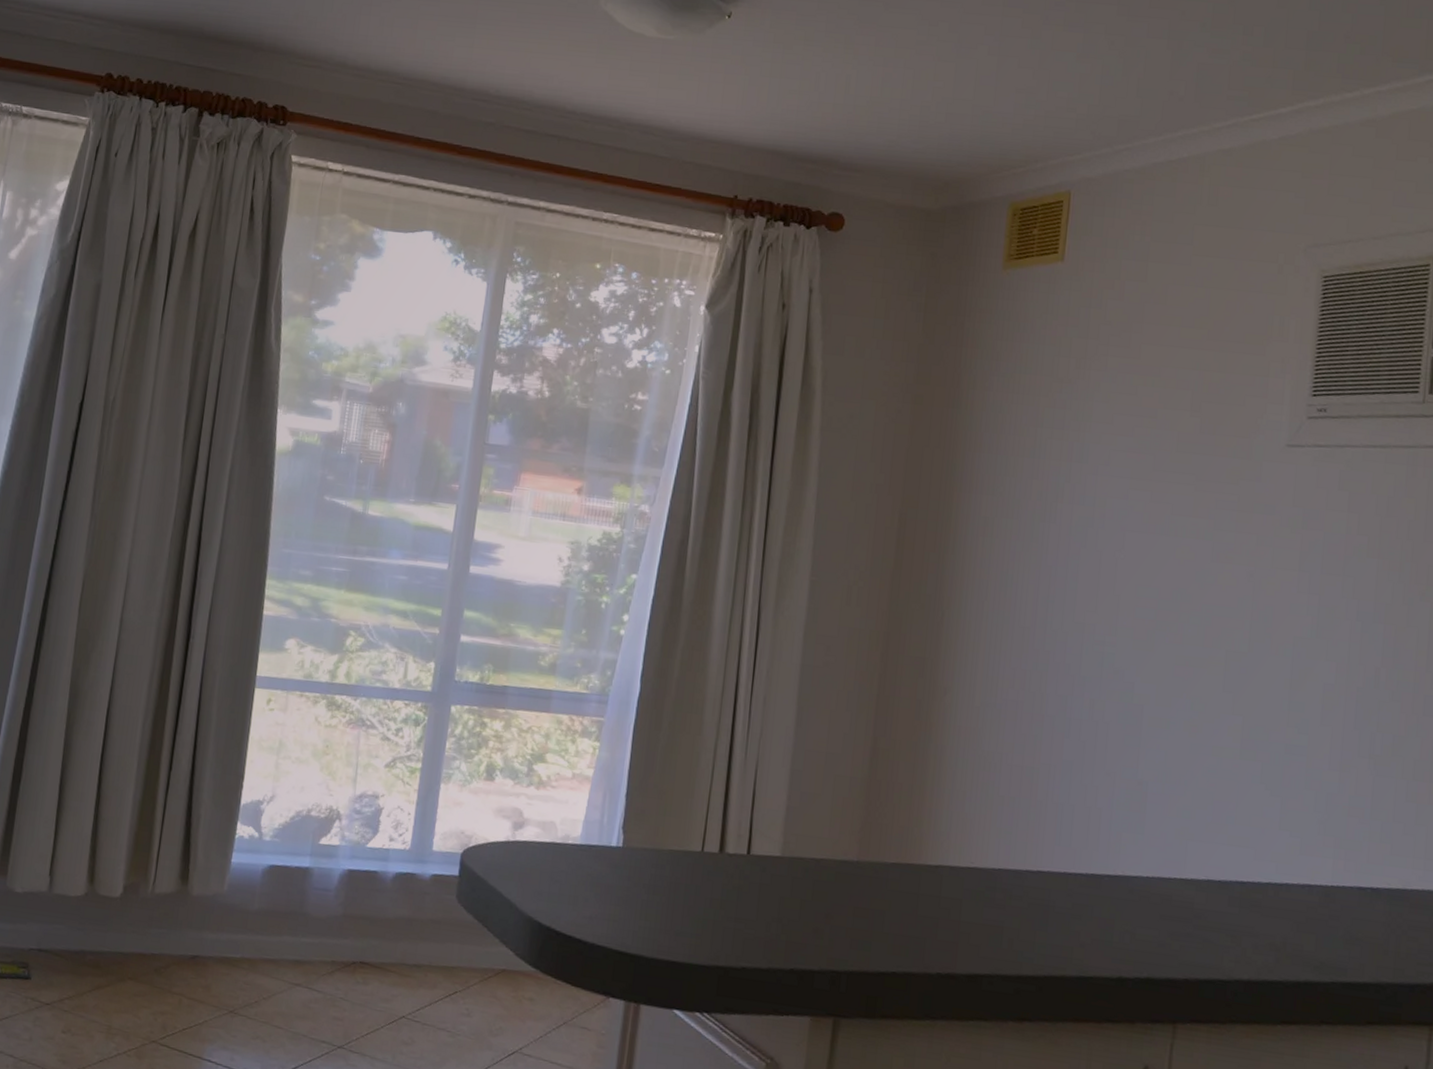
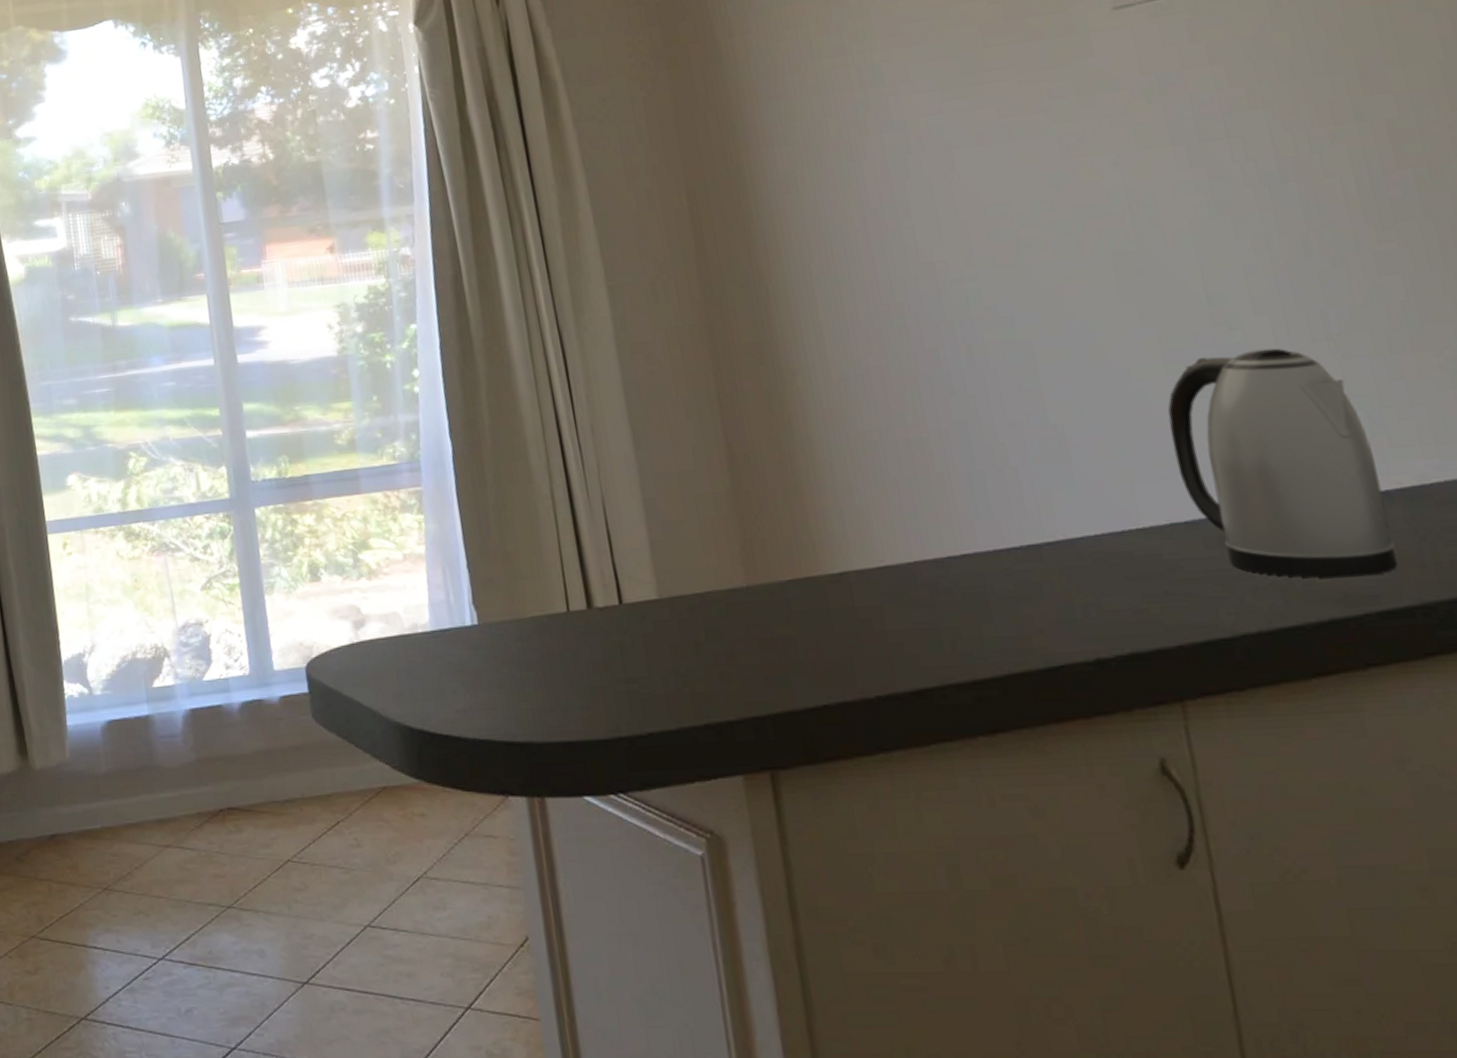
kettle: none [1226,751,1377,953] -> present [1167,348,1398,578]

